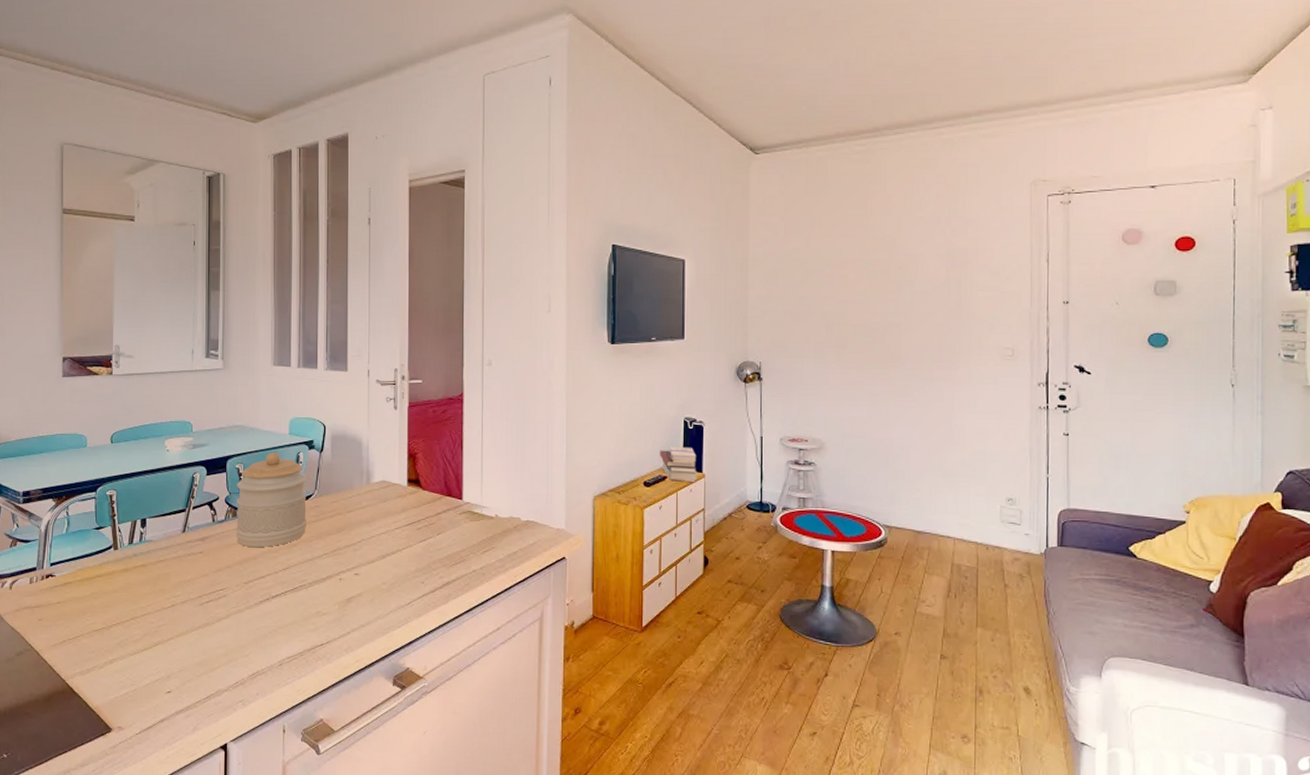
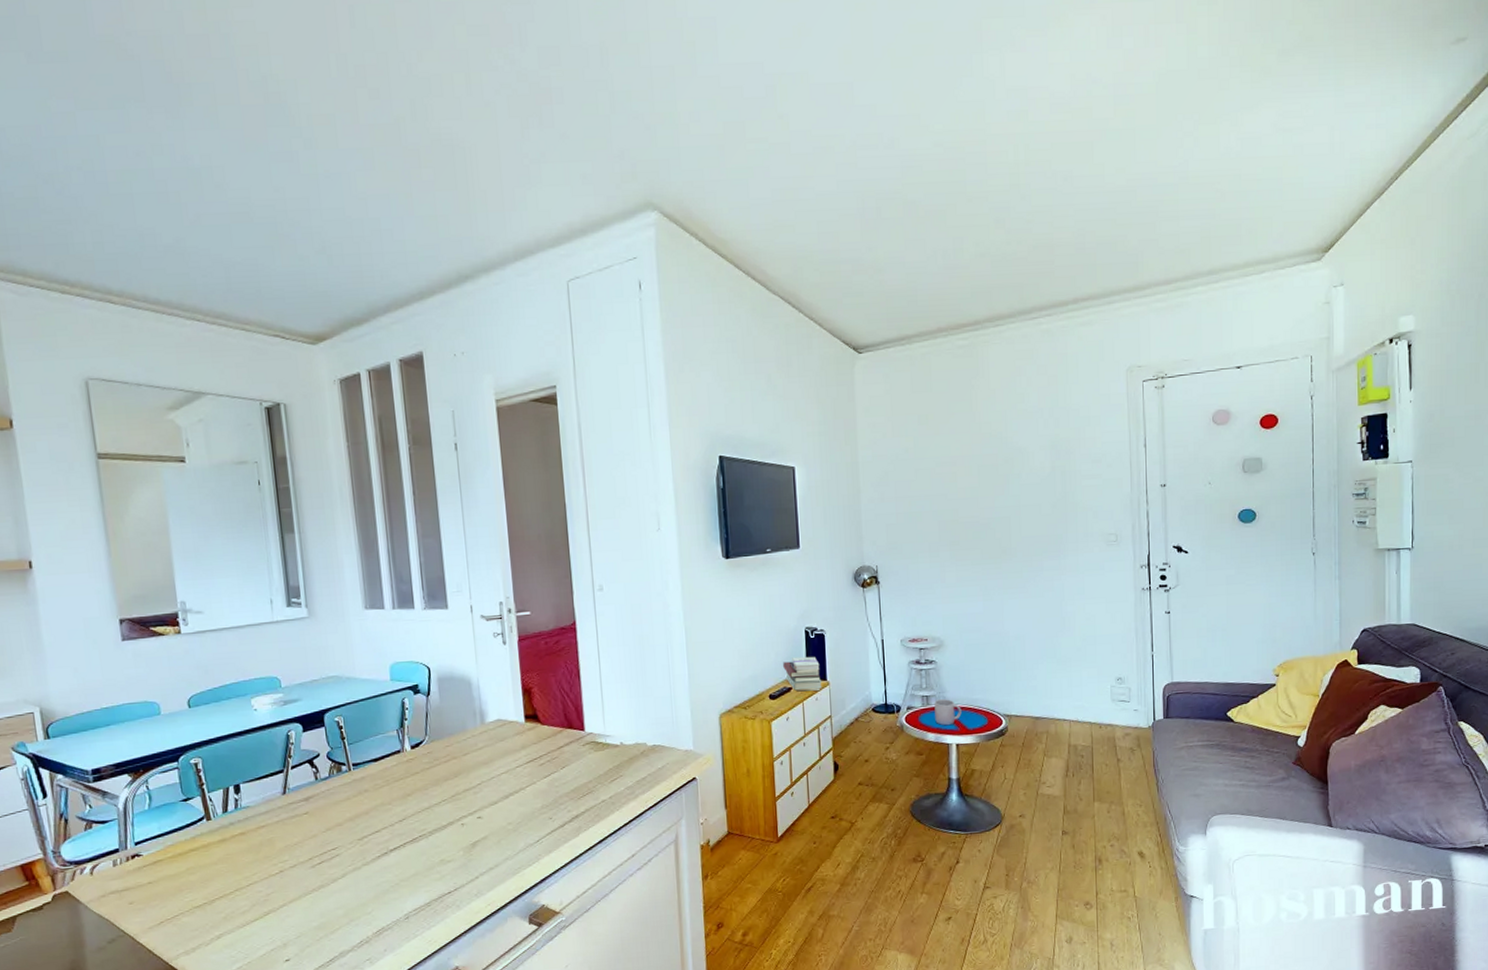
jar: present [235,452,308,547] -> none [338,700,420,802]
mug: none [811,503,839,531] -> present [934,699,962,726]

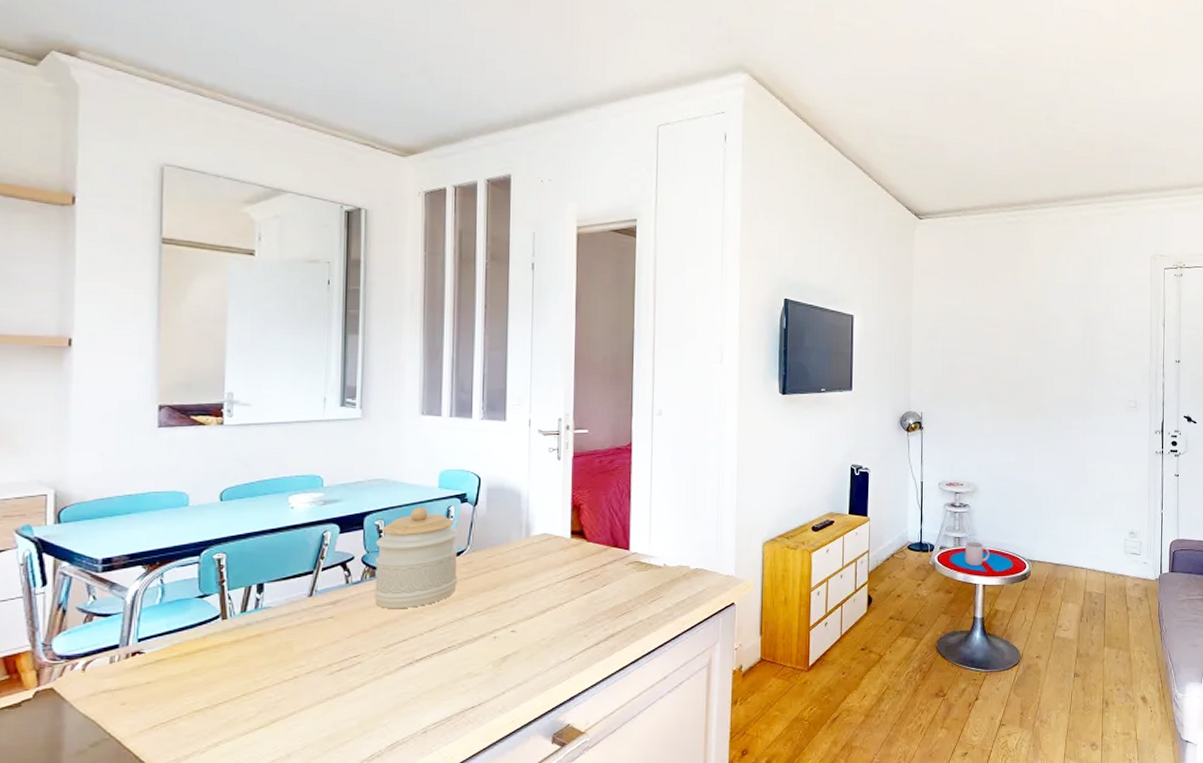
jar: none [338,700,420,802] -> present [373,507,460,608]
books: present [783,656,822,692] -> none [828,492,863,527]

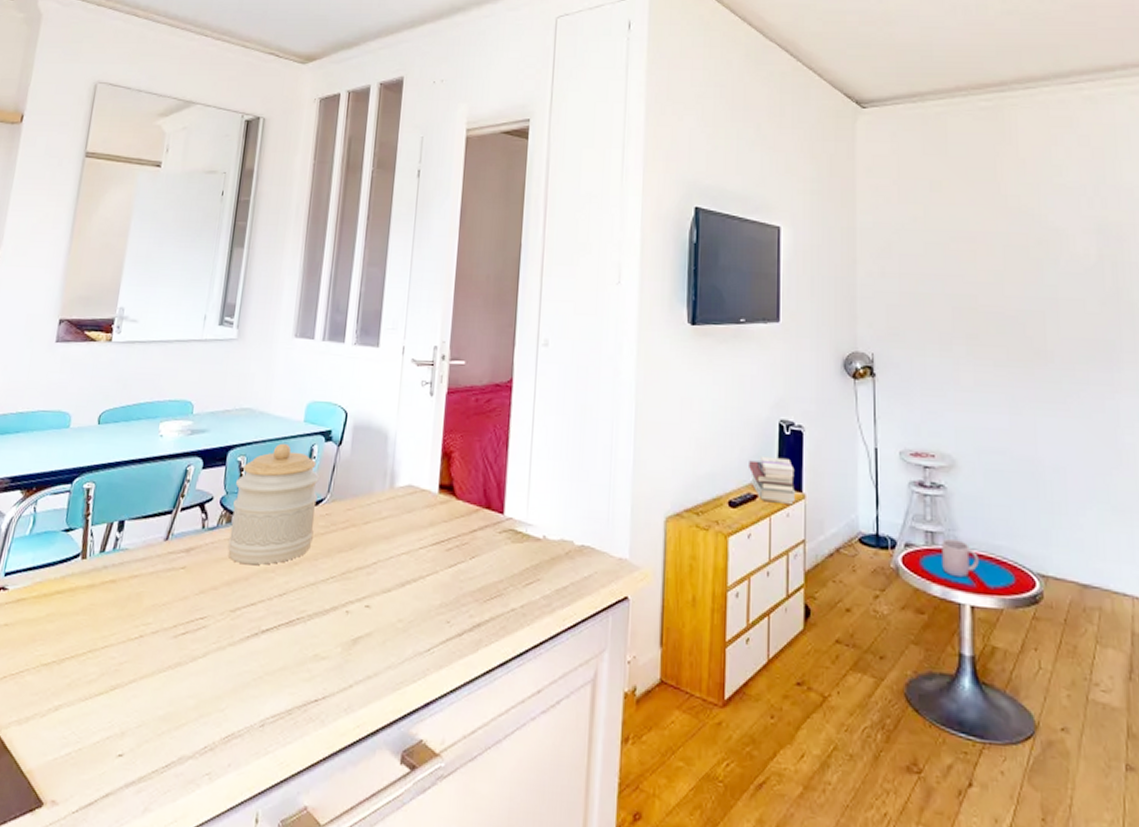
books: none [828,492,863,527] -> present [749,456,796,506]

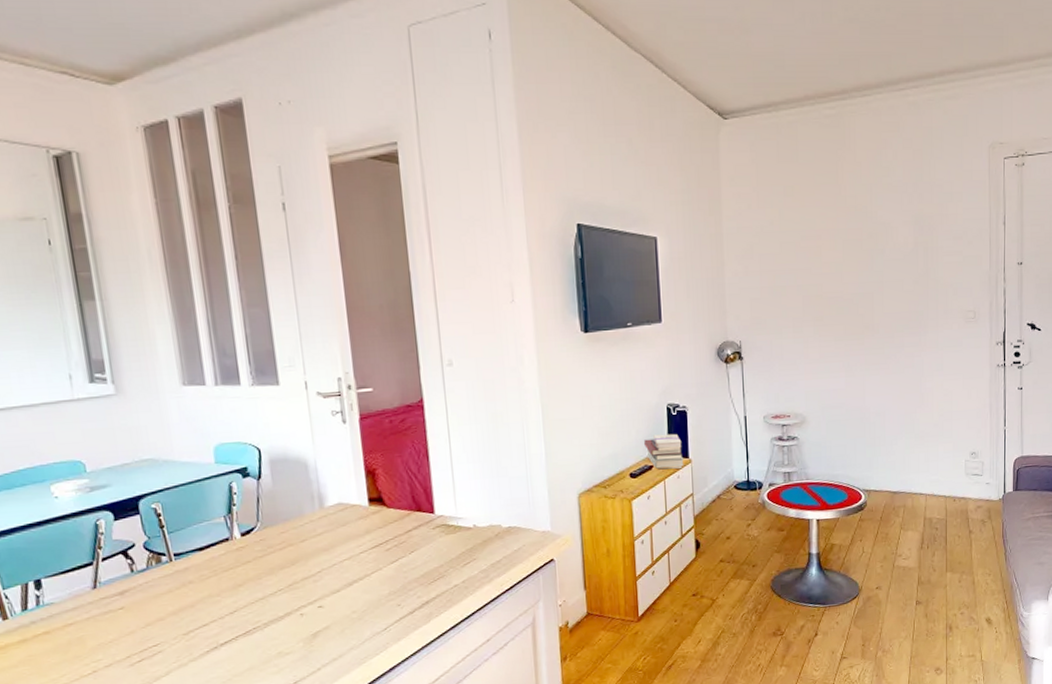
jar: present [227,443,321,565] -> none [156,485,252,595]
mug: present [942,539,979,578] -> none [796,475,822,502]

